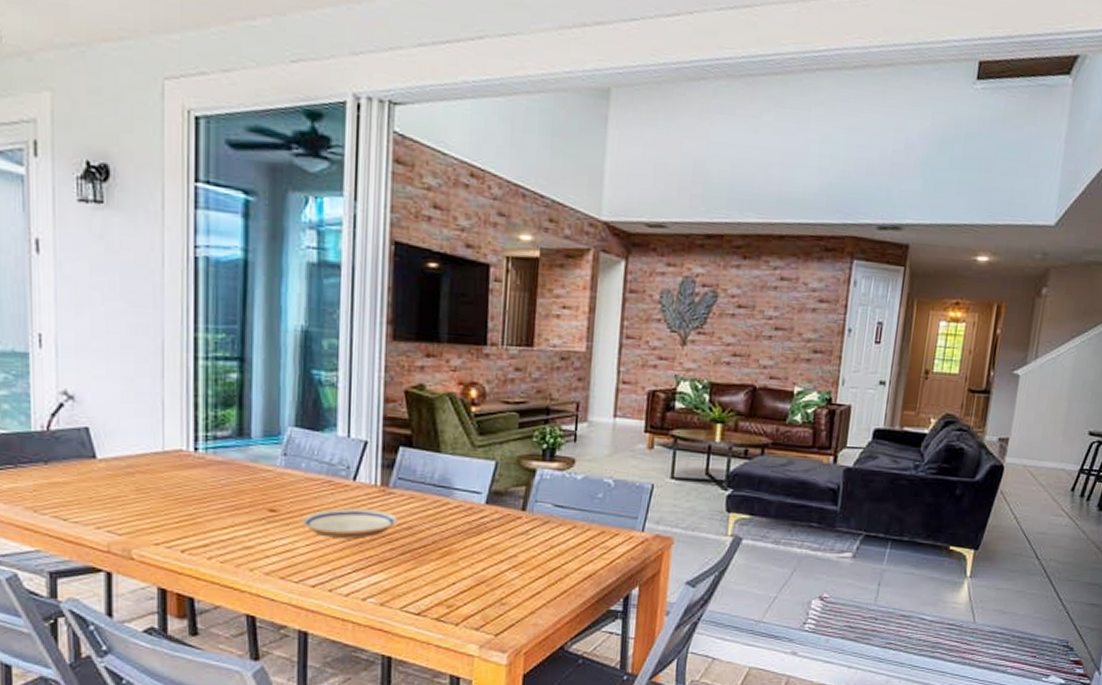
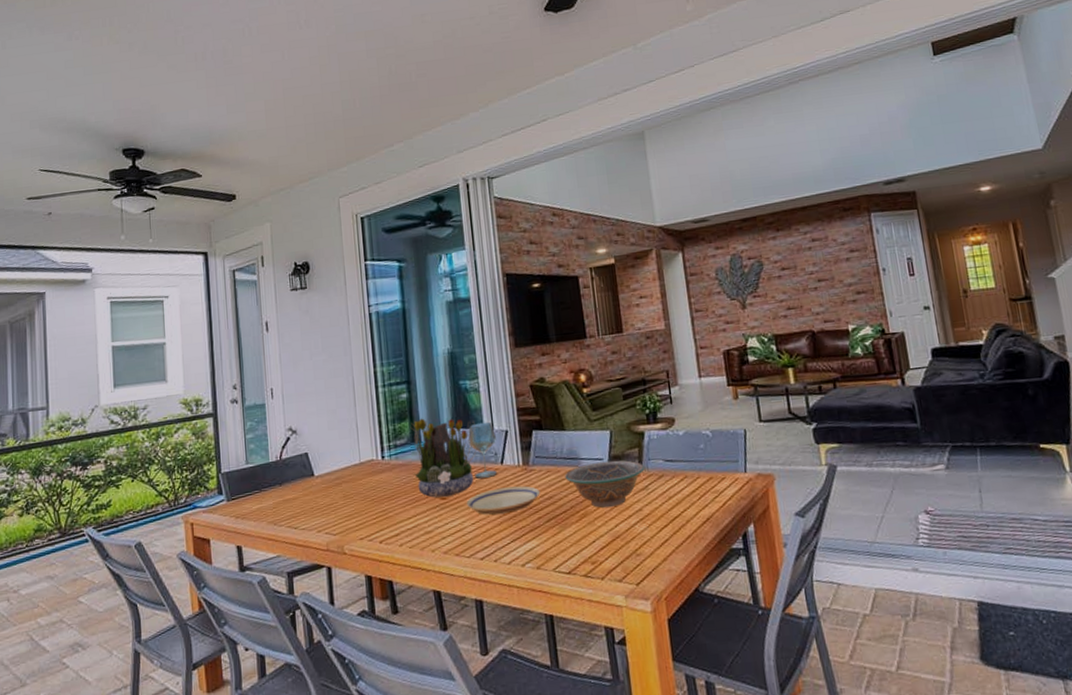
flower arrangement: none [235,408,326,509] -> present [410,418,477,498]
wine glass: none [313,426,351,494] -> present [467,422,497,478]
bowl: none [431,495,529,548] -> present [565,460,645,508]

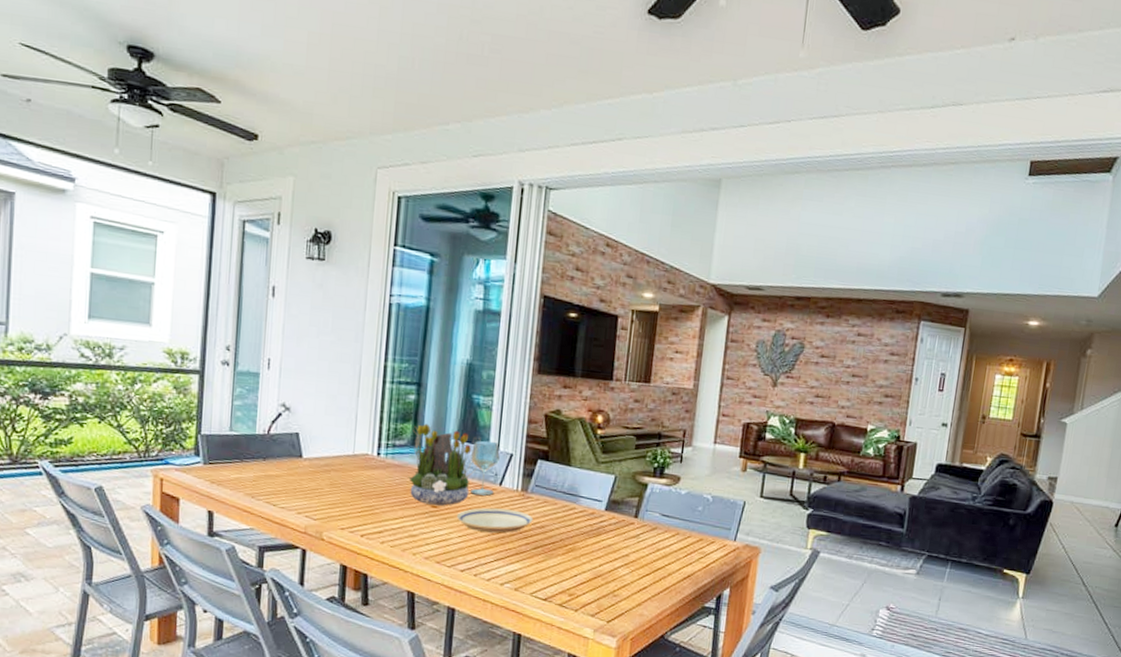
bowl: present [565,460,645,508] -> none [560,502,640,548]

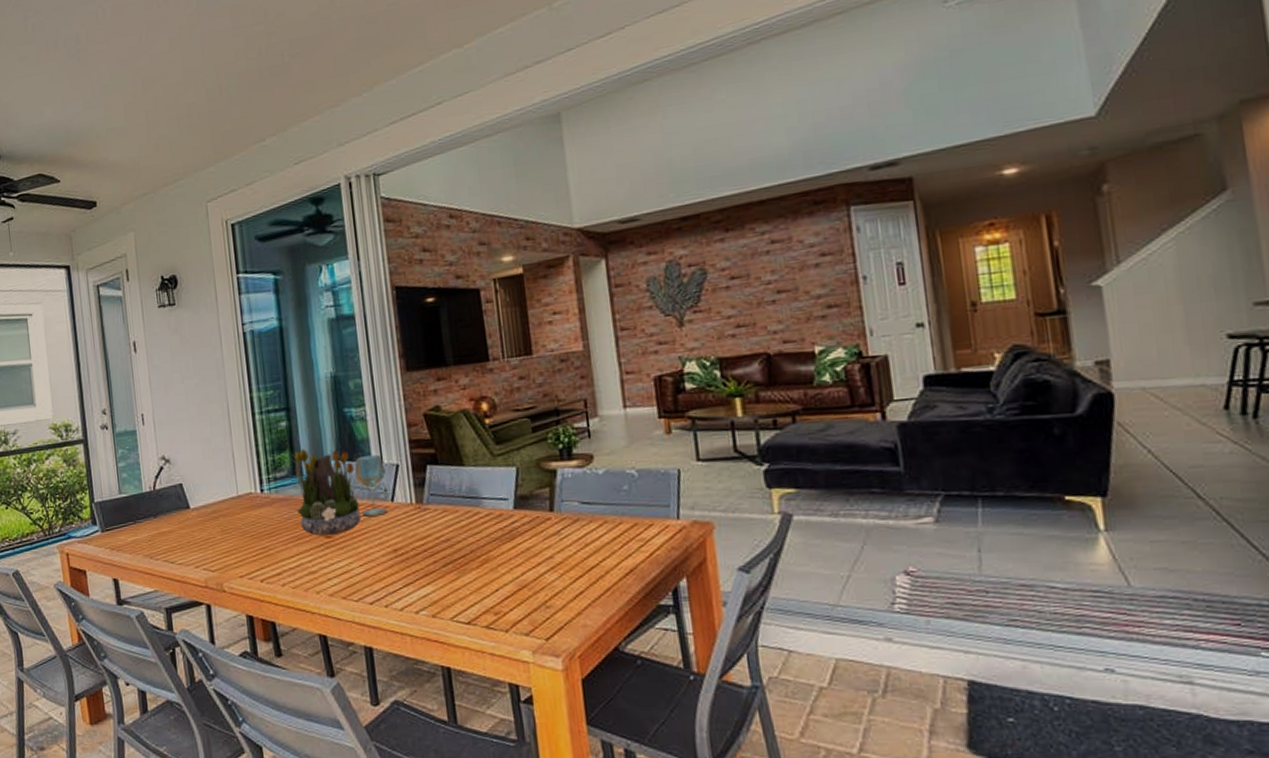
plate: present [456,508,533,533] -> none [353,526,436,557]

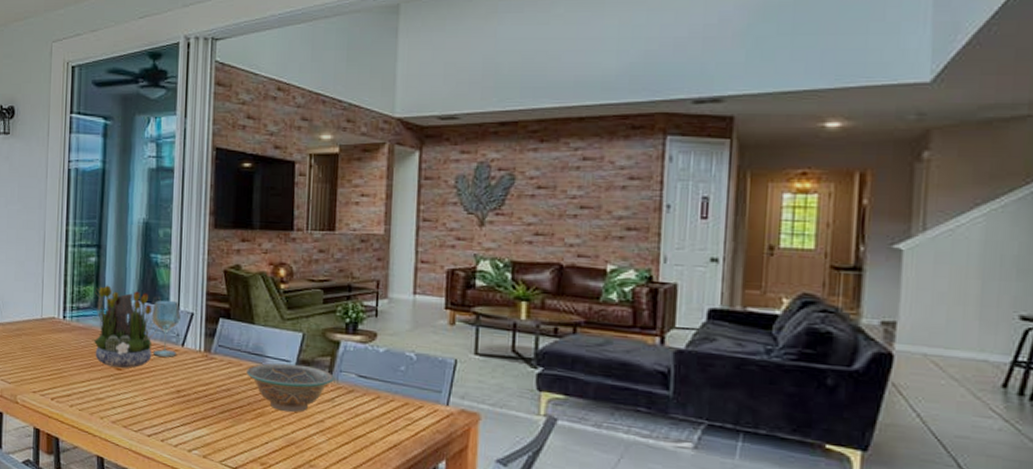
bowl: none [464,500,557,553] -> present [246,363,334,412]

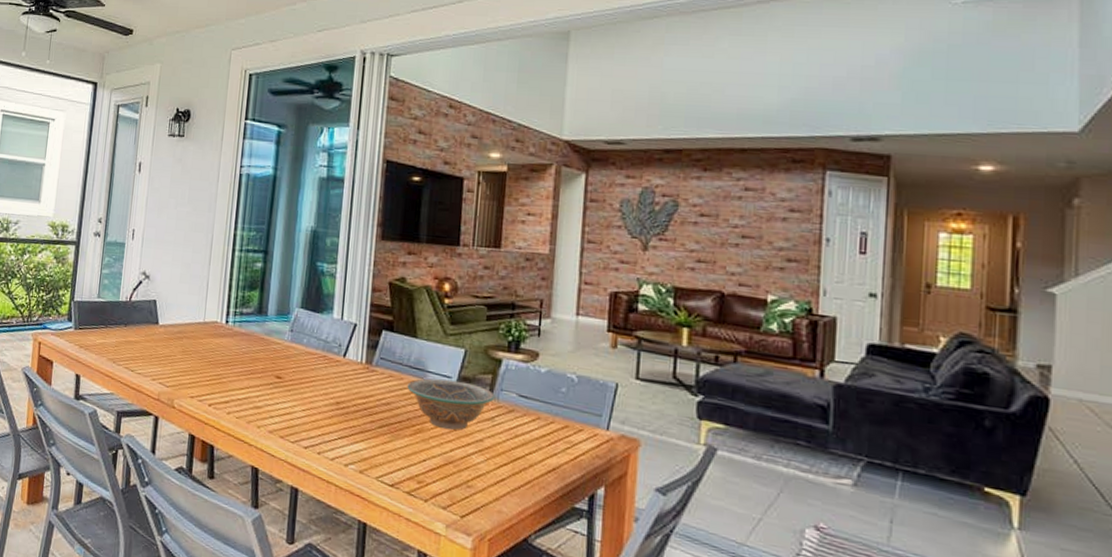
flower arrangement: present [92,285,161,368] -> none [253,291,325,377]
wine glass: present [151,300,181,357] -> none [314,309,344,368]

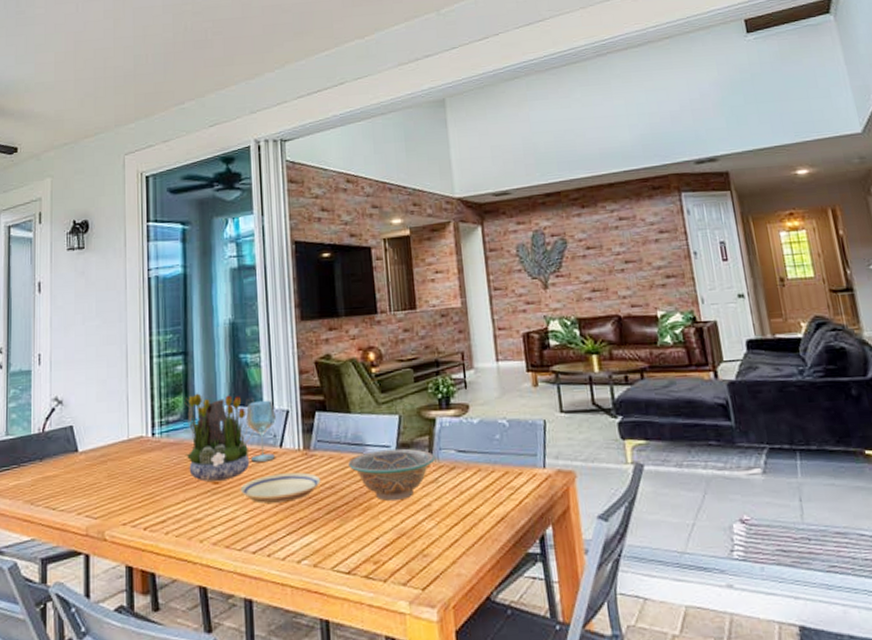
flower arrangement: none [253,291,325,377] -> present [184,393,254,482]
plate: none [300,380,379,409] -> present [240,472,321,503]
wine glass: none [314,309,344,368] -> present [245,400,276,462]

